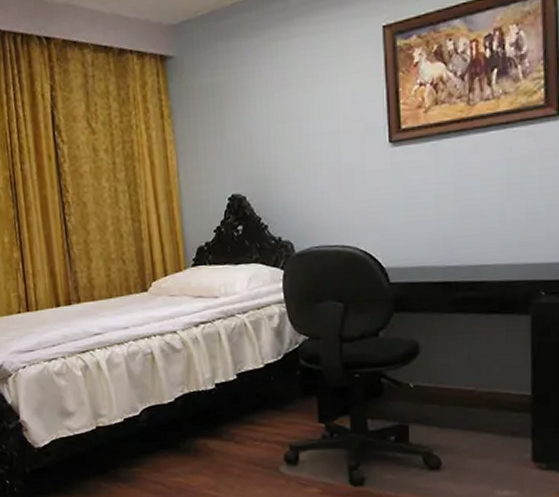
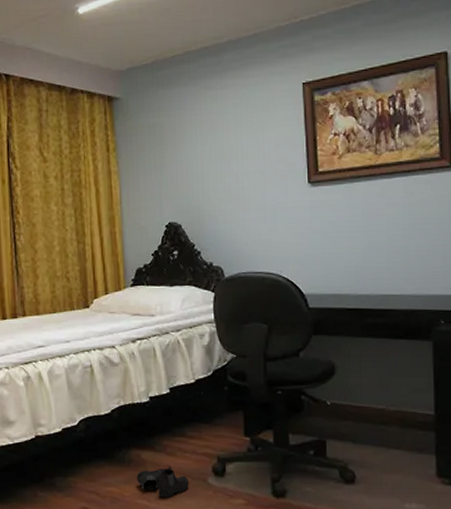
boots: none [203,454,259,488] -> present [136,465,189,498]

